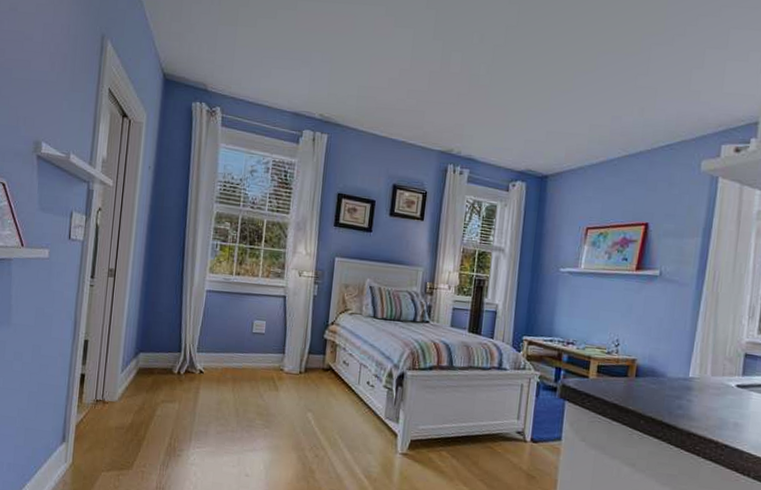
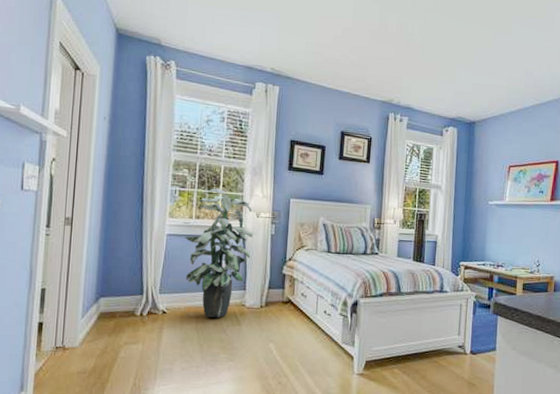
indoor plant: none [224,243,295,381] -> present [185,188,254,318]

